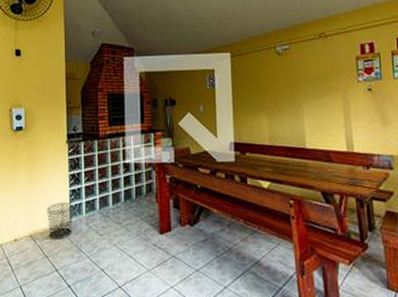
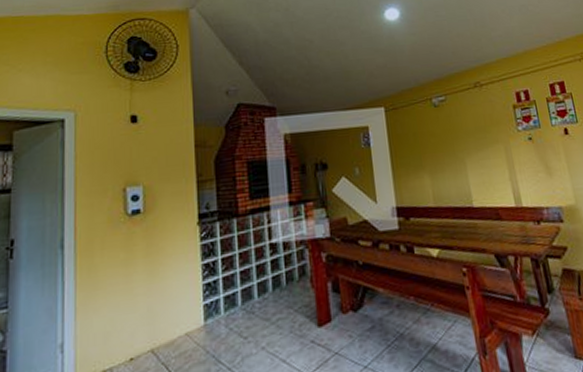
waste bin: present [46,201,74,241] -> none [172,299,210,353]

